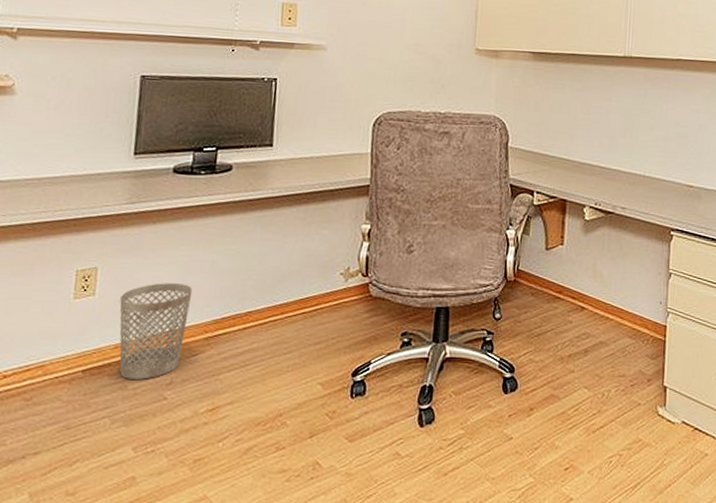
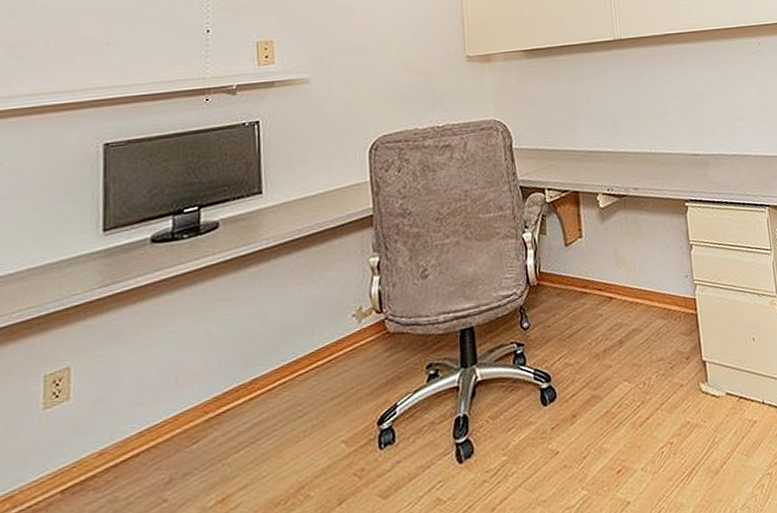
wastebasket: present [119,283,193,380] -> none [100,363,186,489]

